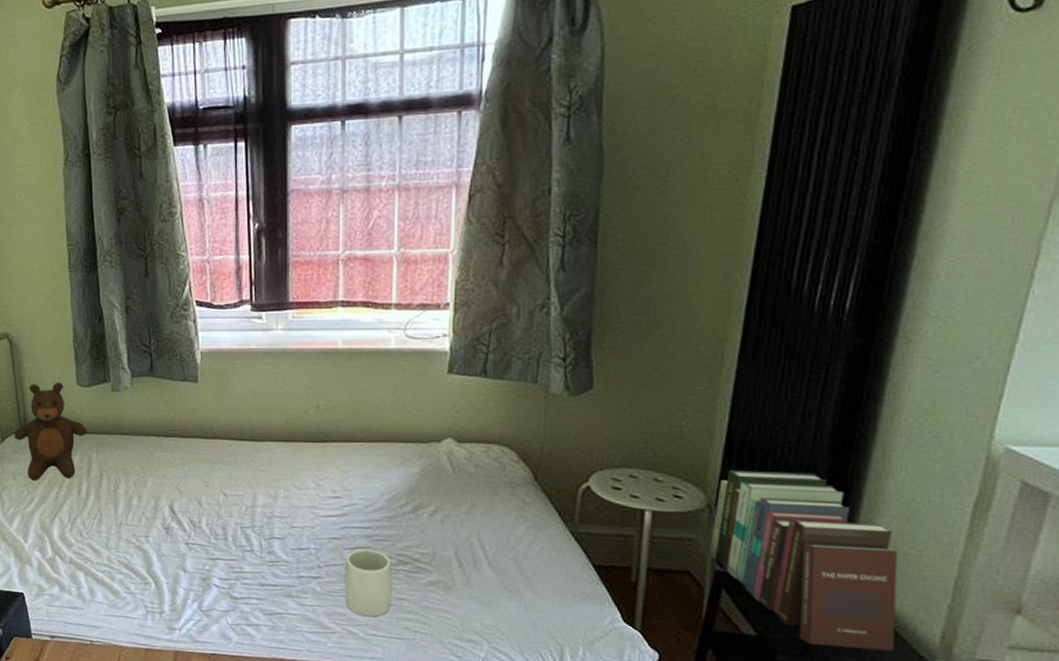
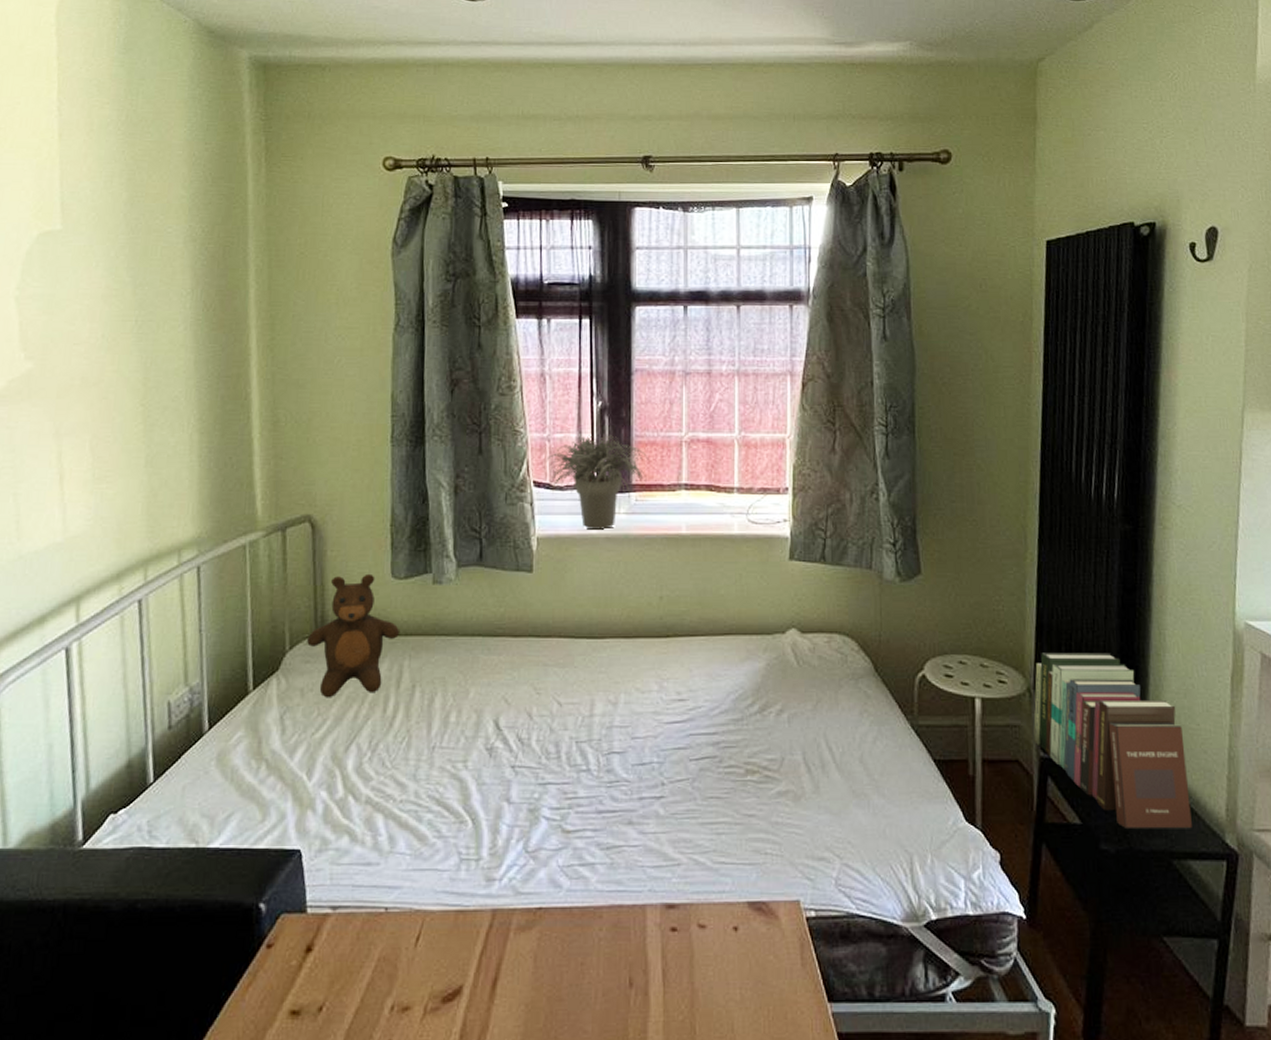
potted plant: none [207,255,306,345] -> present [546,435,650,530]
mug: present [344,549,393,617] -> none [689,758,741,841]

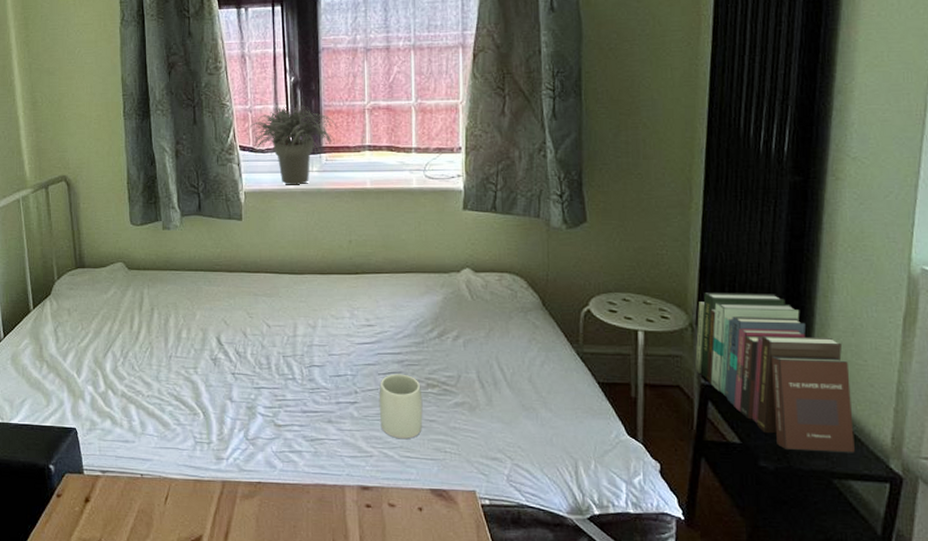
teddy bear: present [307,573,399,698] -> none [70,221,139,317]
mug: none [689,758,741,841] -> present [379,373,423,440]

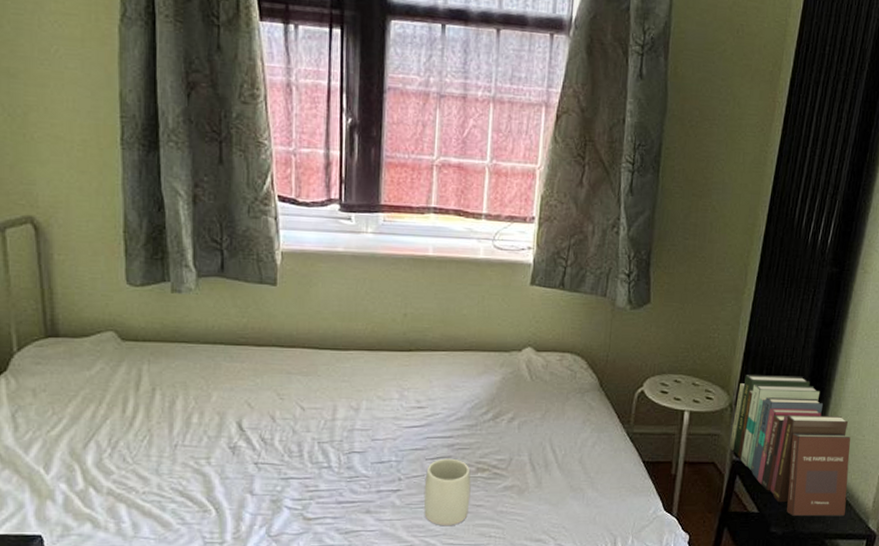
potted plant: present [249,105,337,185] -> none [291,152,399,248]

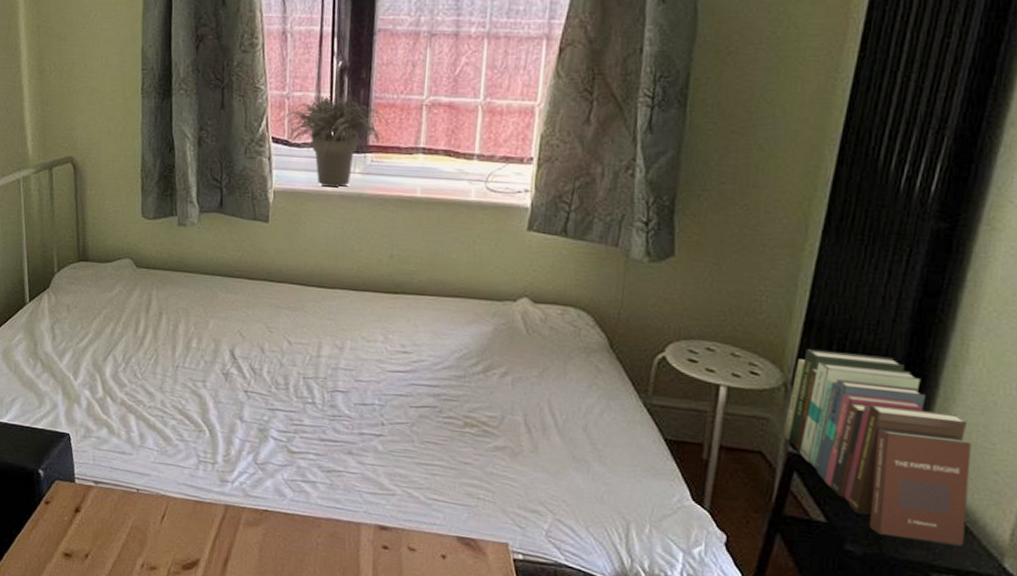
potted plant: none [291,152,399,248] -> present [285,94,388,188]
mug: present [423,458,471,527] -> none [407,408,458,481]

